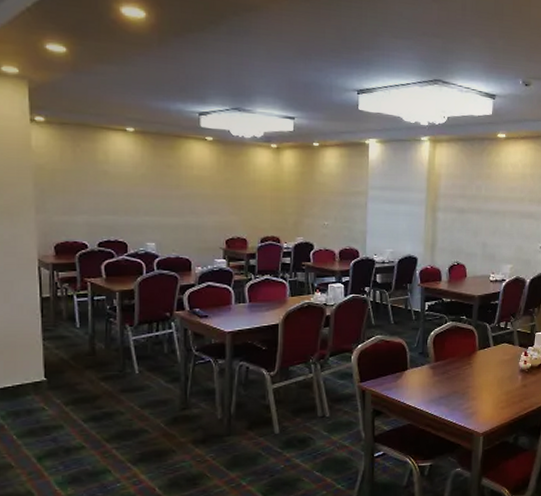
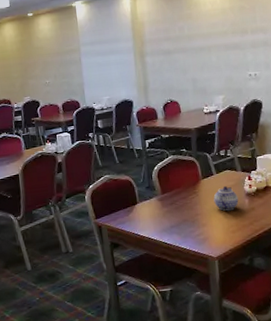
teapot: none [487,359,512,386] -> present [213,185,239,211]

